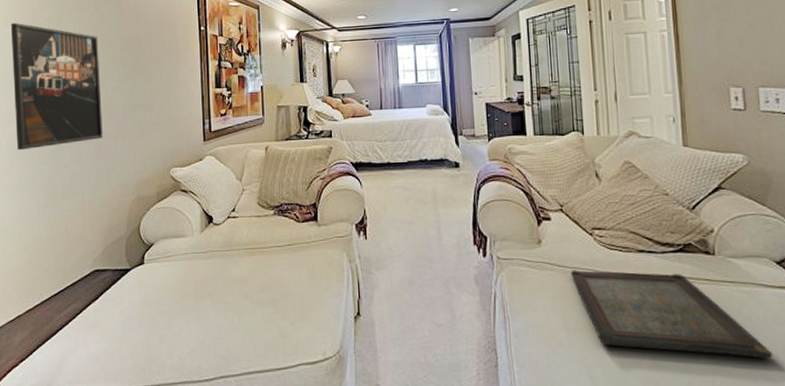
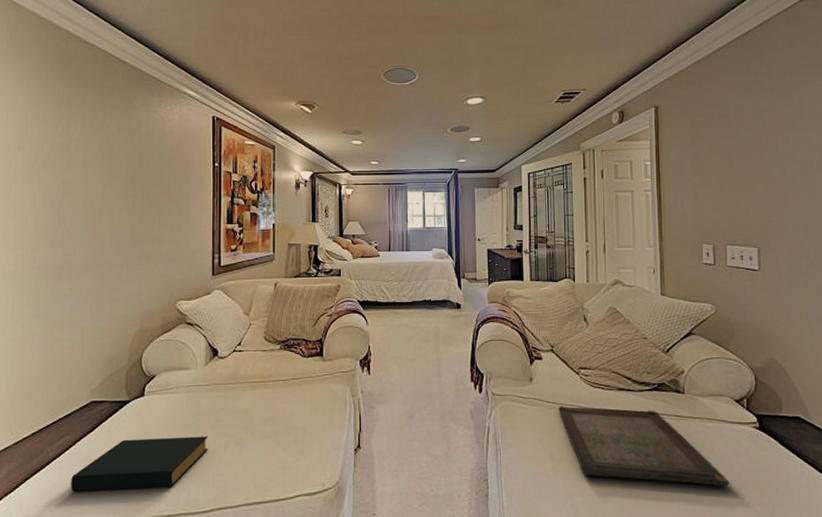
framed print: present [10,22,103,151] -> none [13,148,108,278]
hardback book: none [79,304,208,359] -> present [71,436,209,492]

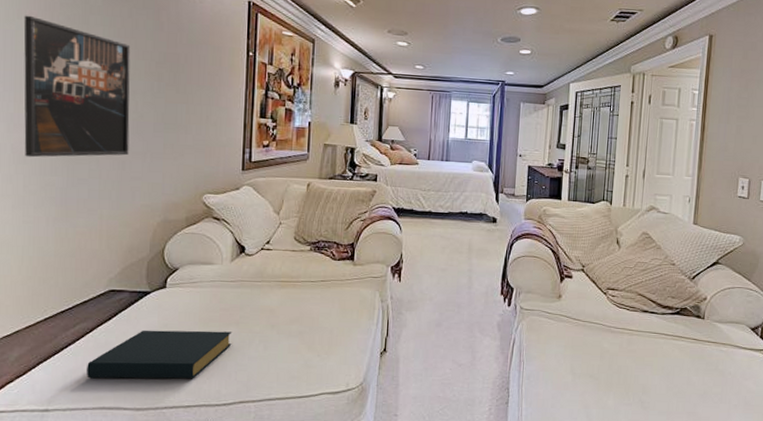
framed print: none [13,148,108,278] -> present [23,15,131,158]
serving tray: present [558,406,730,487] -> none [583,323,736,406]

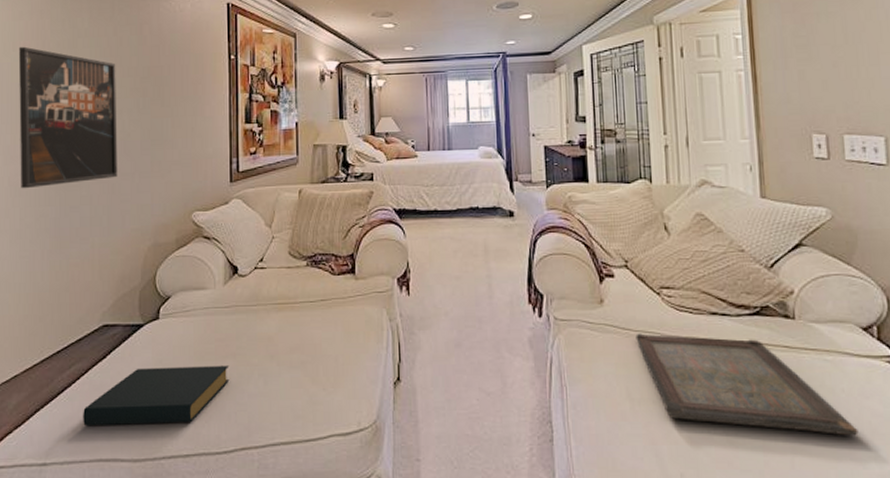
serving tray: none [583,323,736,406] -> present [635,333,858,436]

